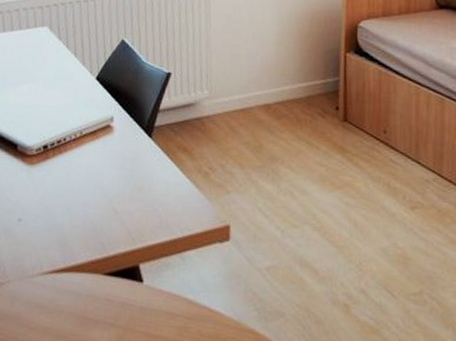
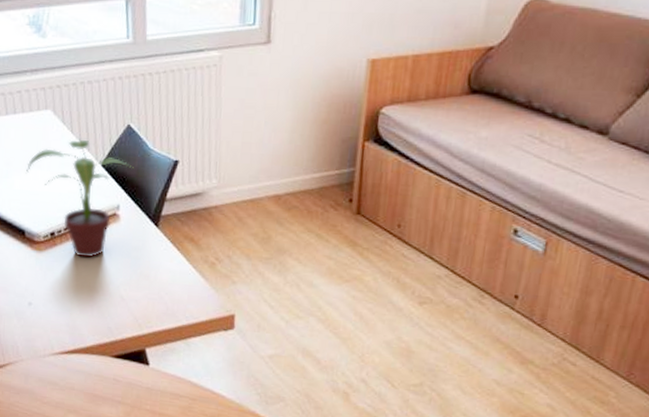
potted plant: none [20,54,127,171] -> present [25,139,134,258]

